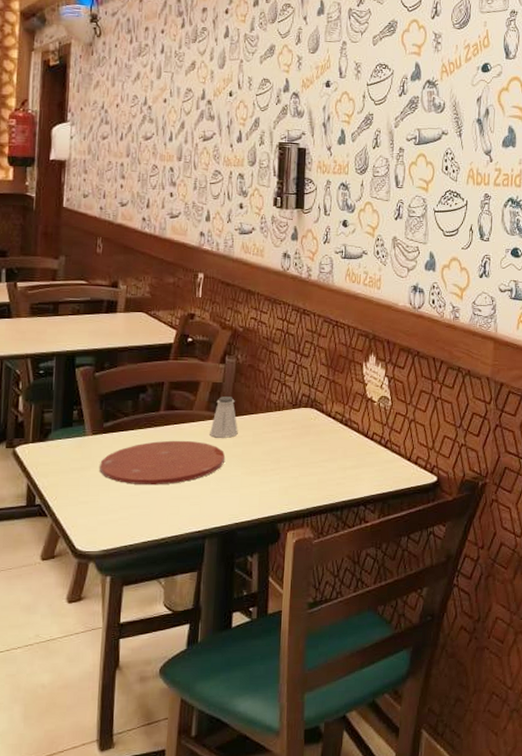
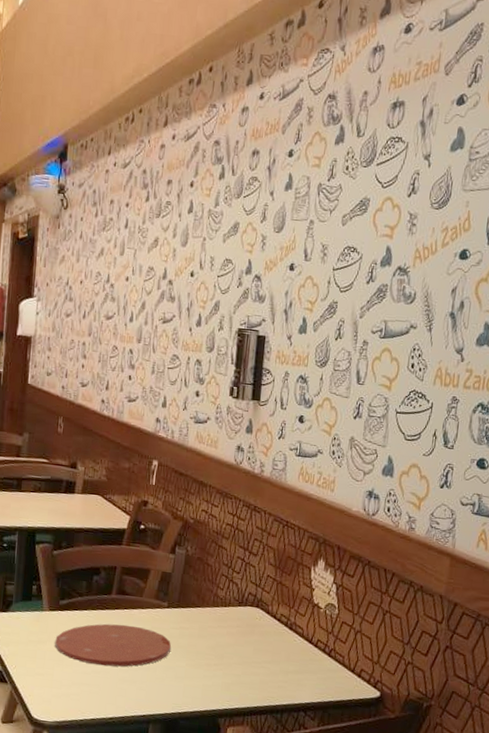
saltshaker: present [210,397,238,438] -> none [157,586,185,628]

